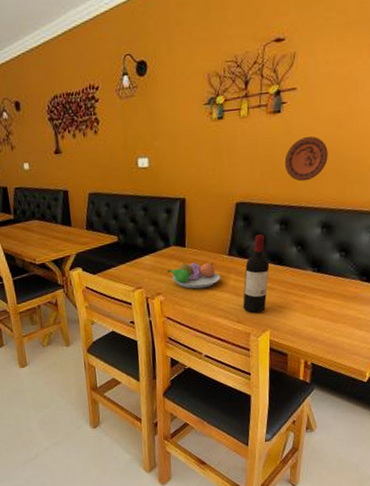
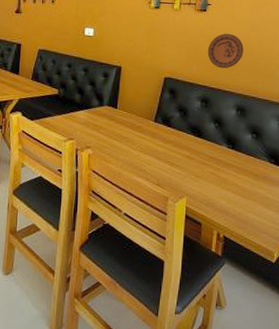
fruit bowl: present [167,261,221,289] -> none [98,121,146,149]
wine bottle: present [243,234,270,313] -> none [163,107,190,179]

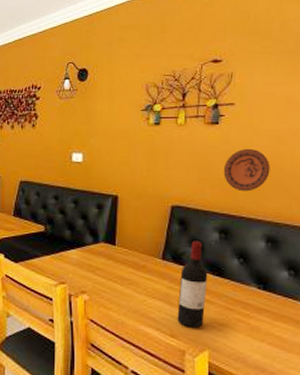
wine bottle: none [163,107,190,179] -> present [177,241,208,328]

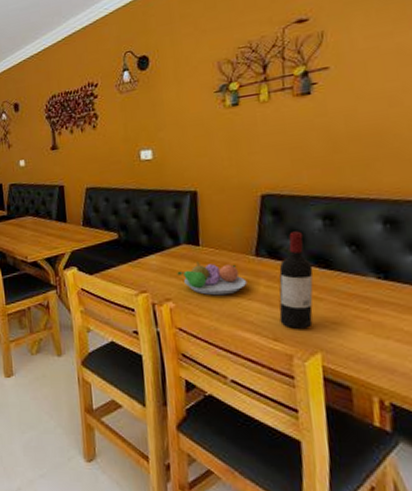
fruit bowl: none [94,260,153,292] -> present [177,262,247,296]
decorative plate: present [223,148,270,192] -> none [321,117,382,169]

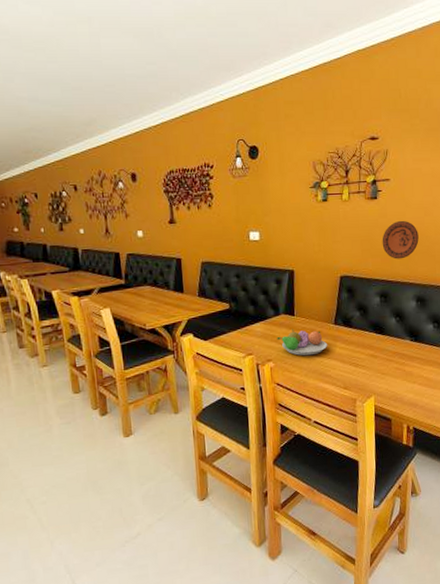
wine bottle: present [279,231,314,329] -> none [348,305,372,379]
decorative plate: none [321,117,382,169] -> present [382,220,419,259]

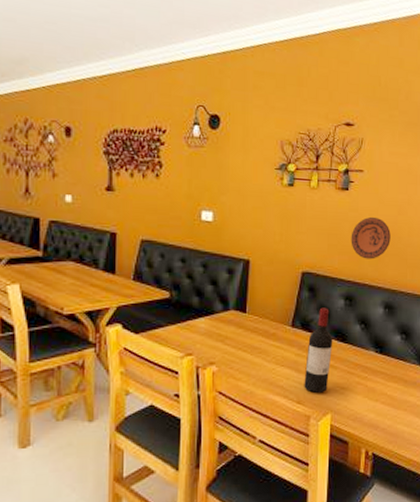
fruit bowl: present [277,329,328,356] -> none [223,328,282,361]
wine bottle: none [348,305,372,379] -> present [304,307,333,393]

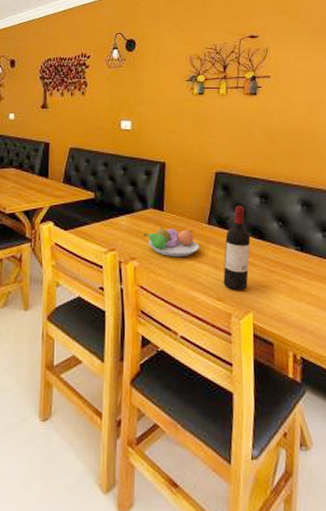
fruit bowl: none [223,328,282,361] -> present [143,225,200,257]
decorative plate: present [351,216,391,260] -> none [262,118,303,158]

